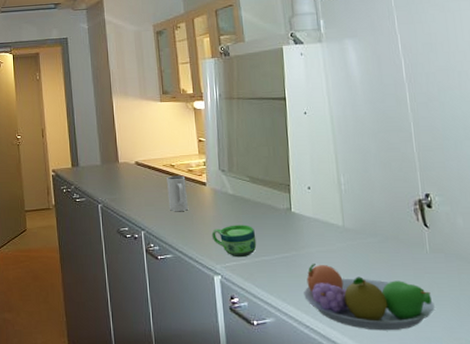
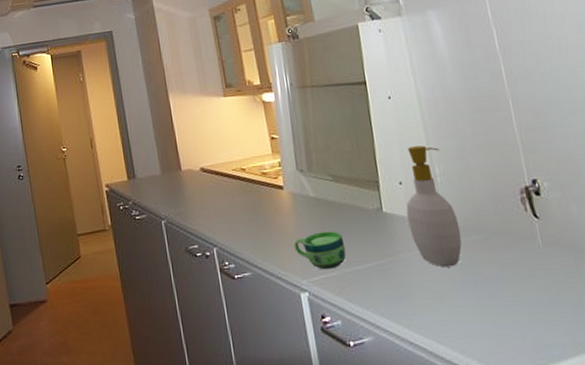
mug: present [167,175,188,211] -> none [237,179,265,222]
fruit bowl: present [304,264,435,331] -> none [404,270,554,342]
soap bottle: none [312,157,359,264] -> present [406,145,462,268]

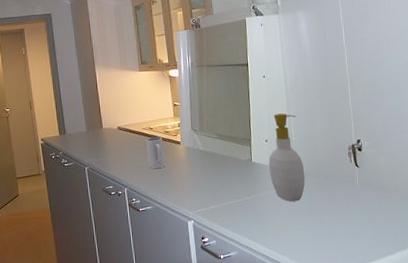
mug: none [237,179,265,222] -> present [146,136,165,169]
cup: present [293,231,347,270] -> none [185,175,223,204]

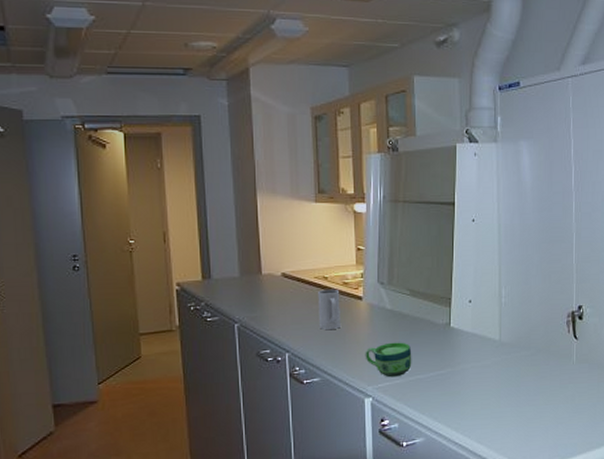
cup: none [185,175,223,204] -> present [365,342,412,378]
soap bottle: present [269,113,305,202] -> none [471,268,514,379]

